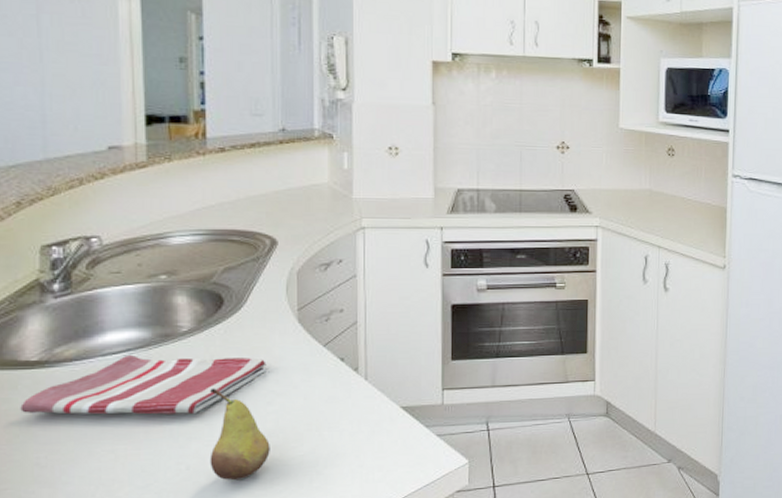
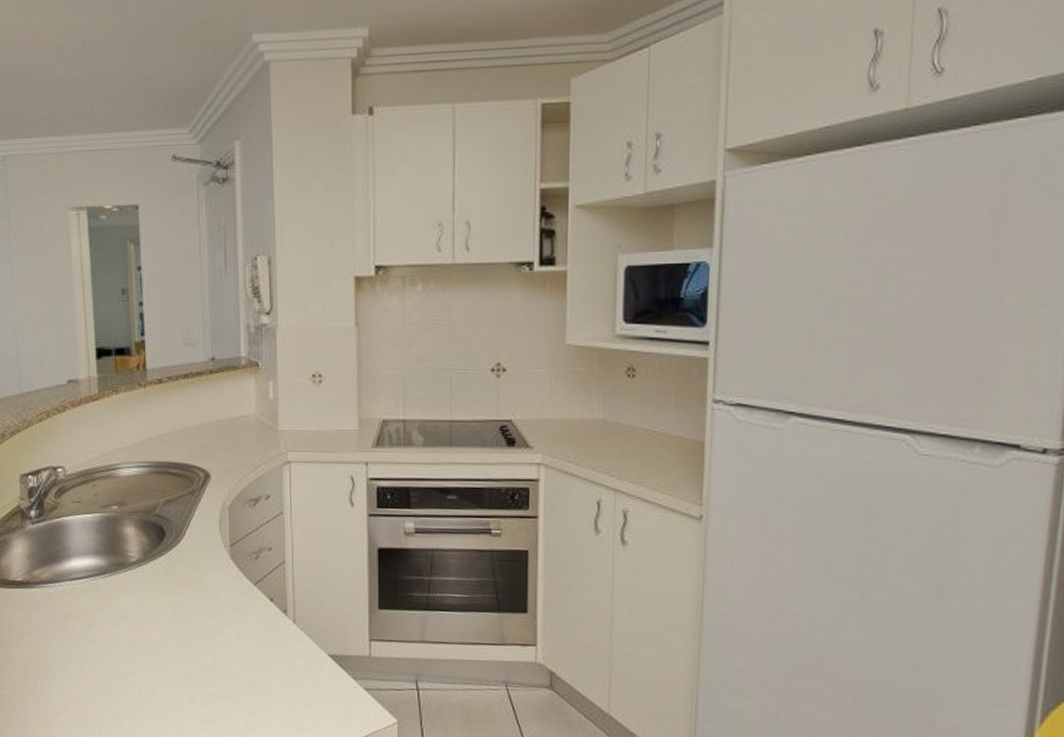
dish towel: present [20,354,267,415] -> none [11,580,204,642]
fruit: present [210,388,270,481] -> none [156,618,209,712]

